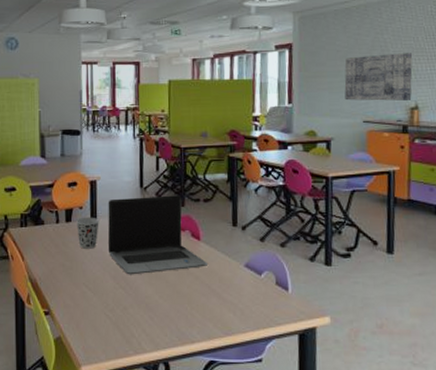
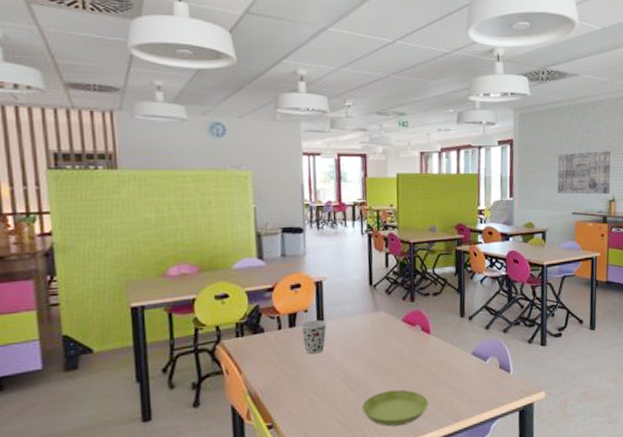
laptop computer: present [107,195,207,275] -> none [335,291,437,376]
saucer: none [131,294,197,330] -> present [362,389,428,427]

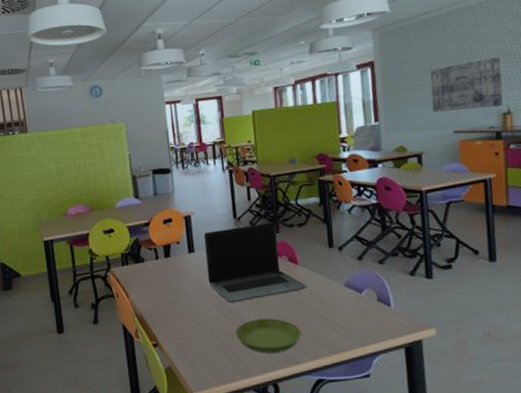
cup: present [300,319,327,354] -> none [174,250,197,282]
laptop computer: none [335,291,437,376] -> present [203,222,307,303]

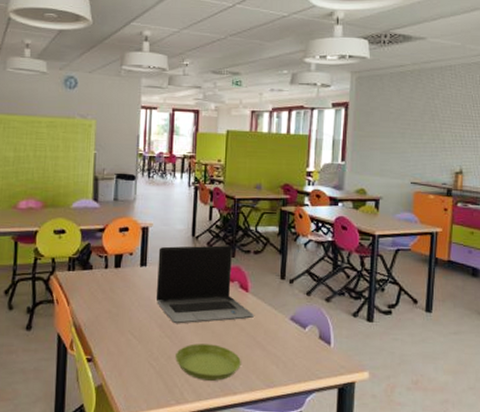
wall art: present [430,57,504,113] -> none [395,119,460,166]

